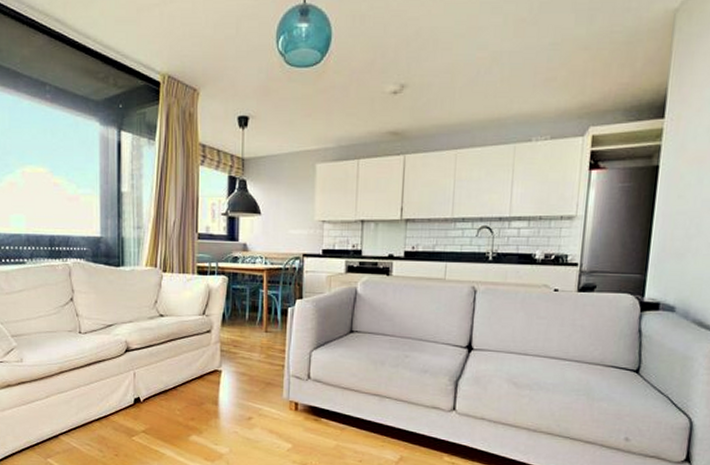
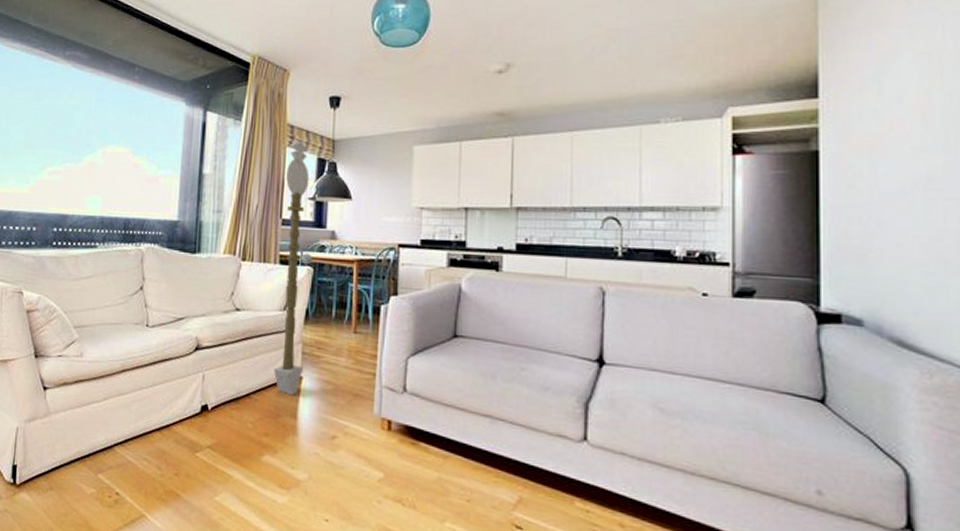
magic staff: none [196,159,227,387] -> present [273,140,313,396]

